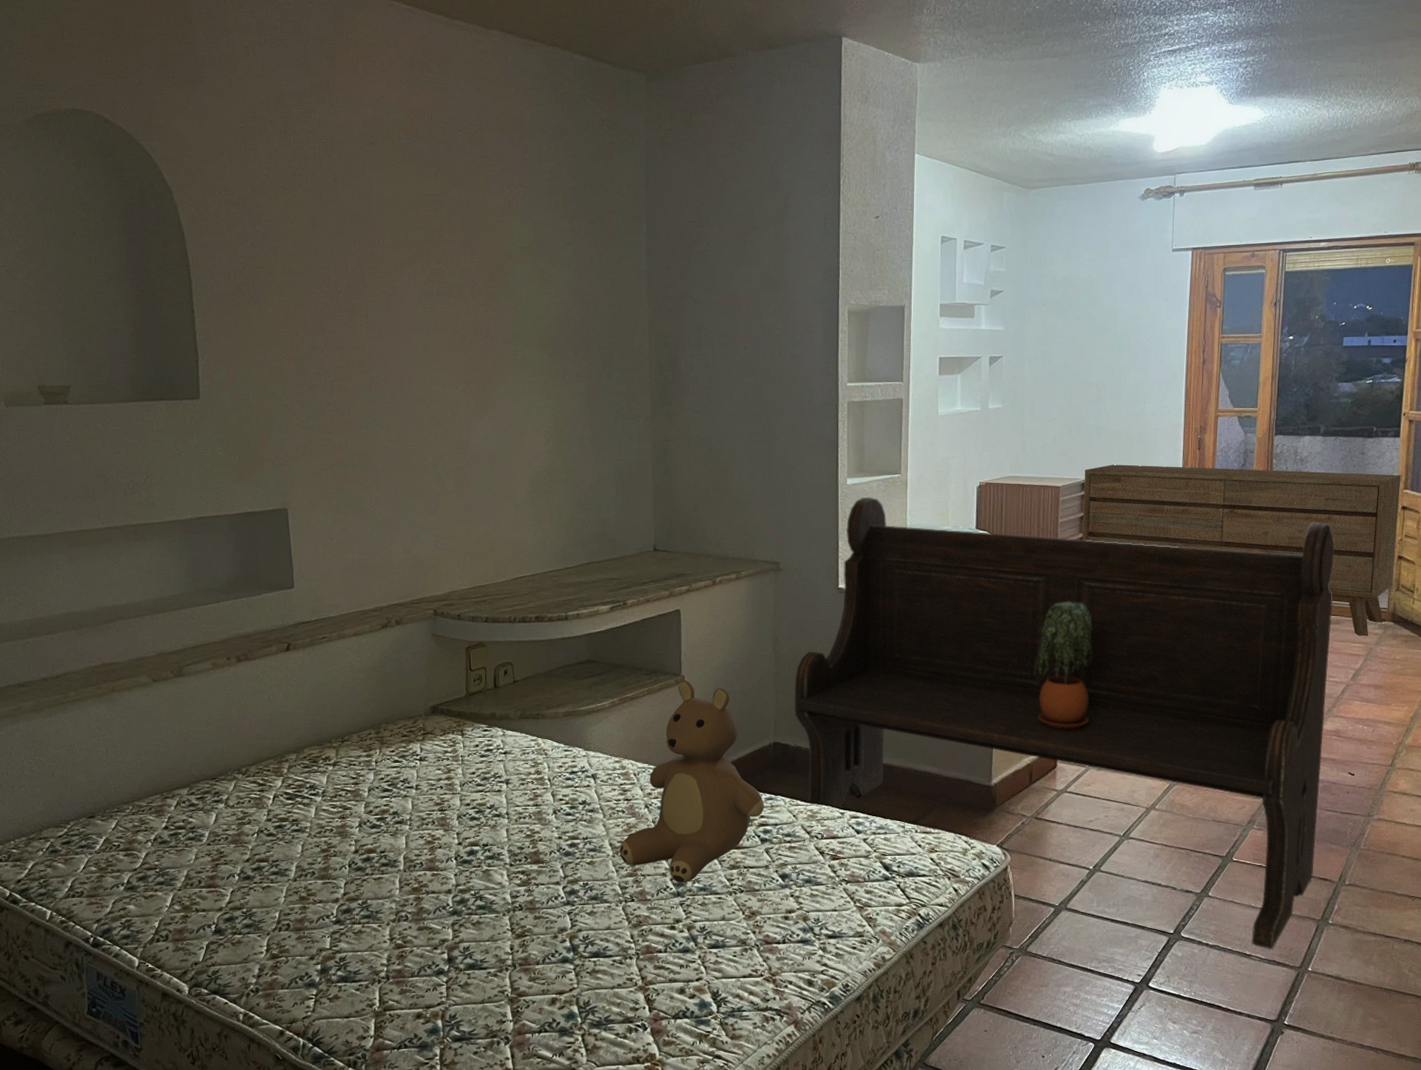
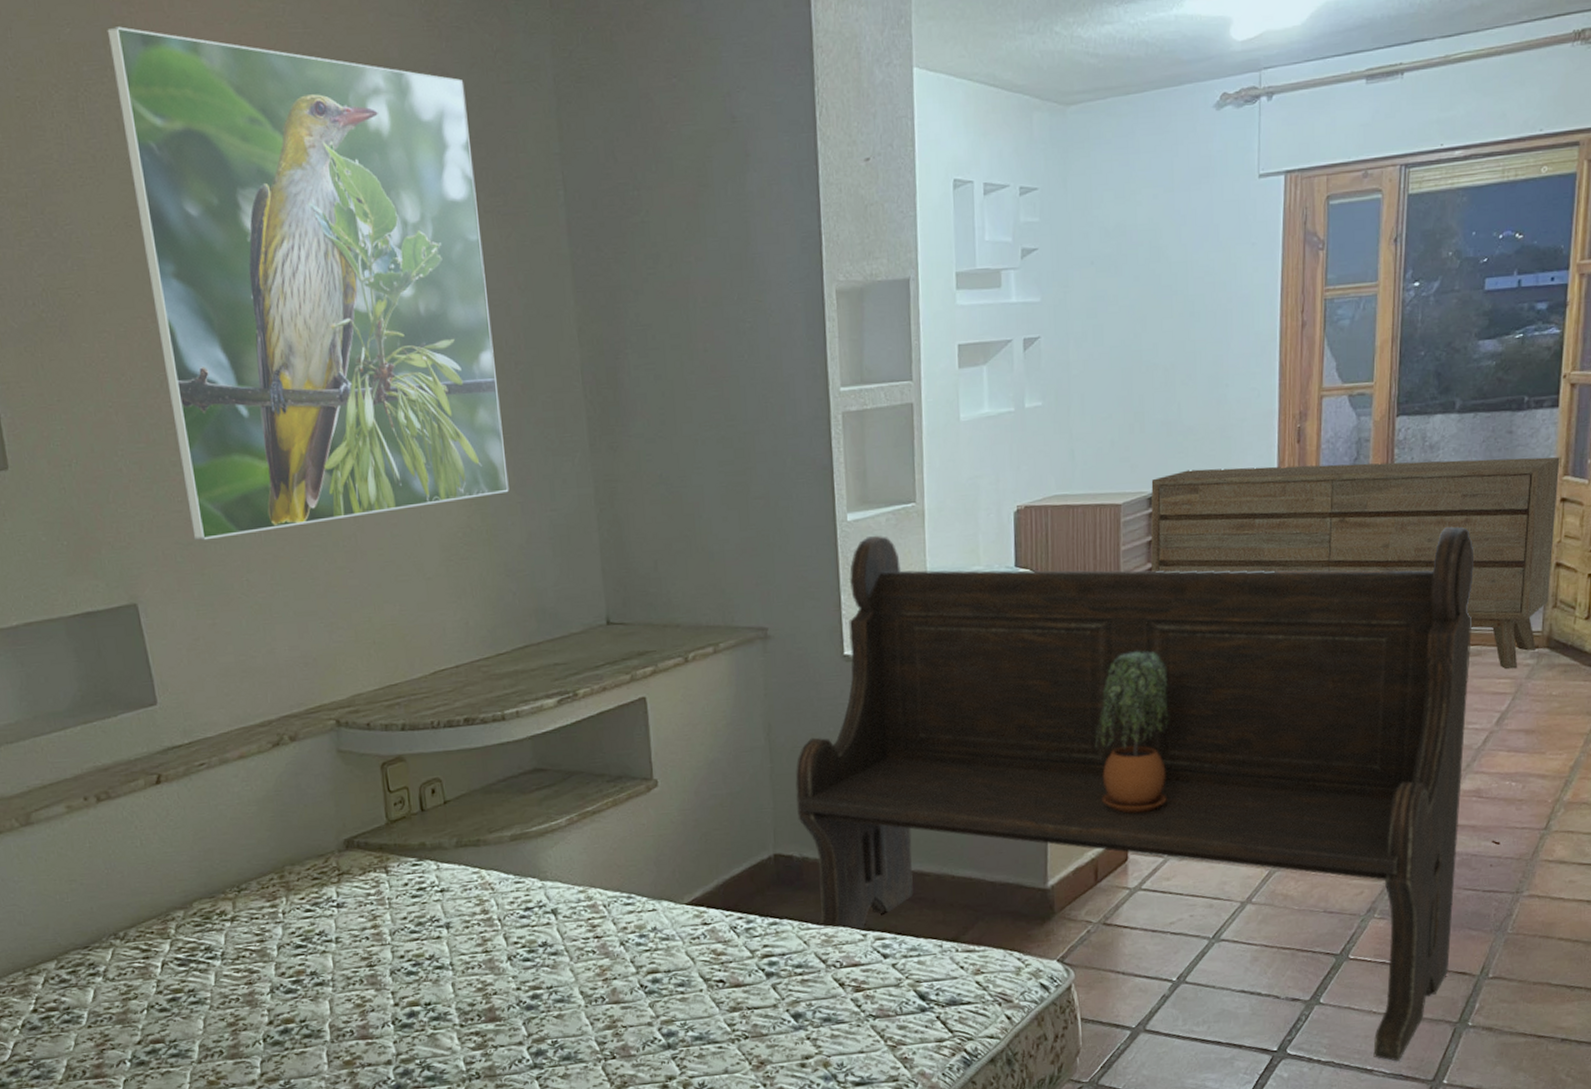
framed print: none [314,83,586,464] -> present [107,26,509,541]
teddy bear: present [619,680,764,884] -> none [592,785,767,1034]

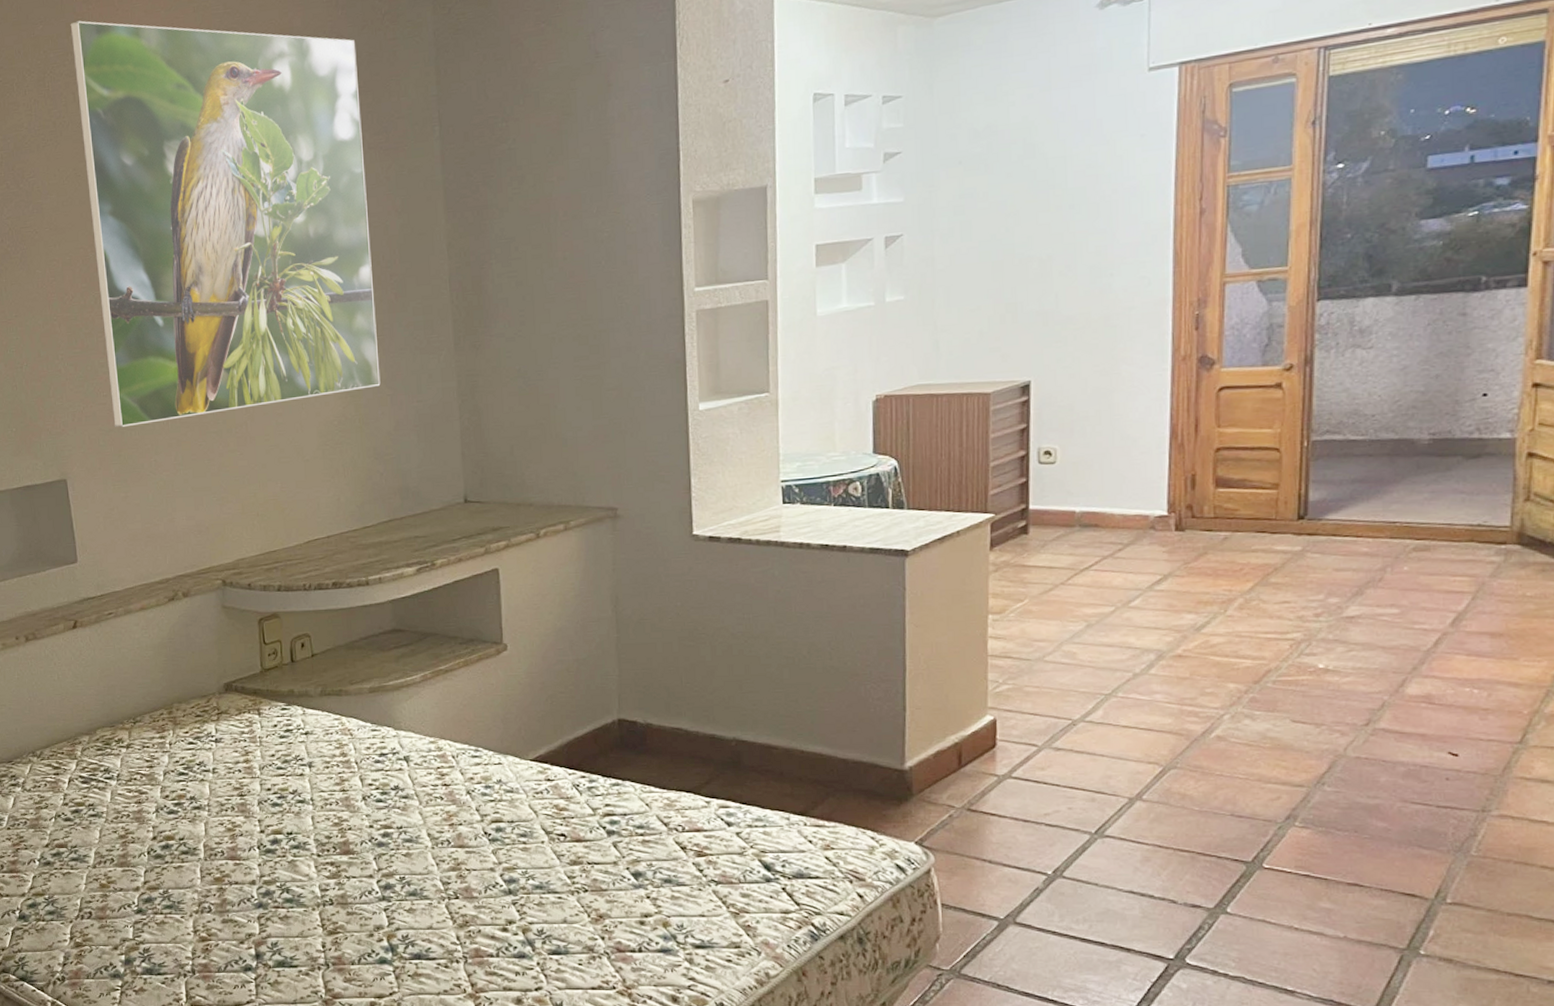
bench: present [795,526,1474,1062] -> none [640,414,1418,985]
potted plant: present [1094,650,1170,814] -> none [959,536,1046,700]
dresser: present [1151,457,1560,670] -> none [1024,339,1531,567]

